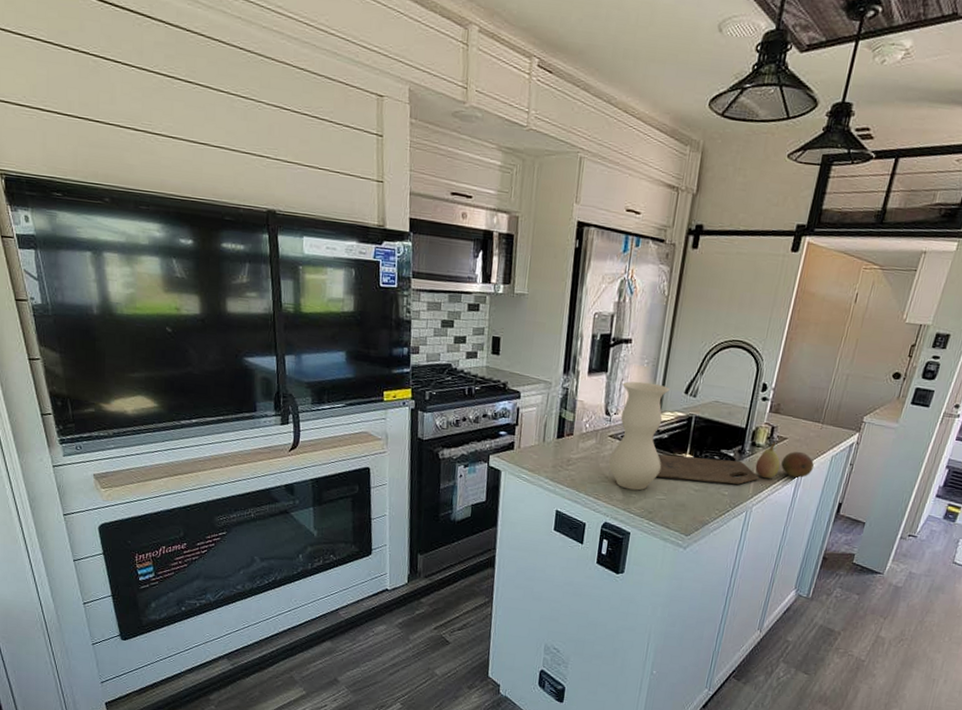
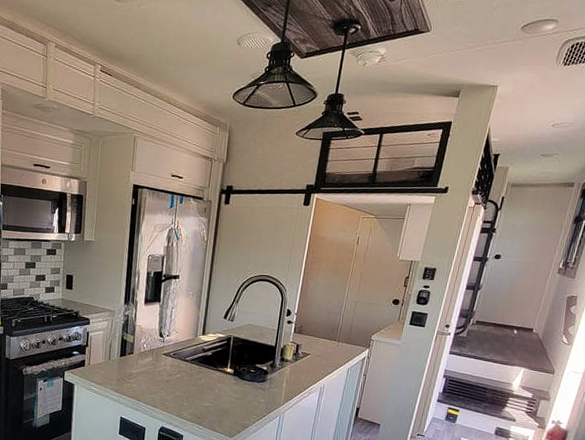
vase: present [608,381,670,491] -> none [163,309,212,400]
cutting board: present [656,454,760,485] -> none [203,368,289,394]
fruit: present [755,441,780,479] -> none [285,357,306,388]
fruit: present [781,451,814,478] -> none [306,365,334,387]

